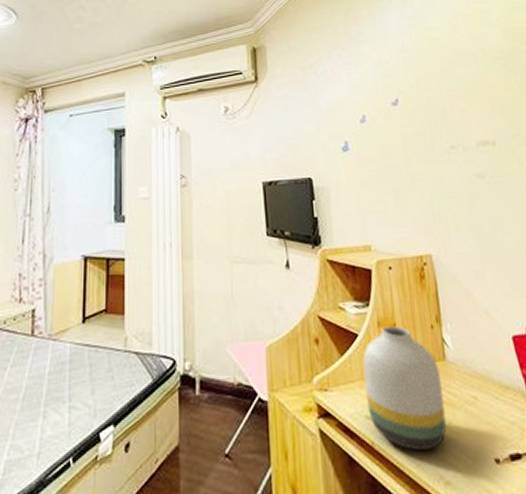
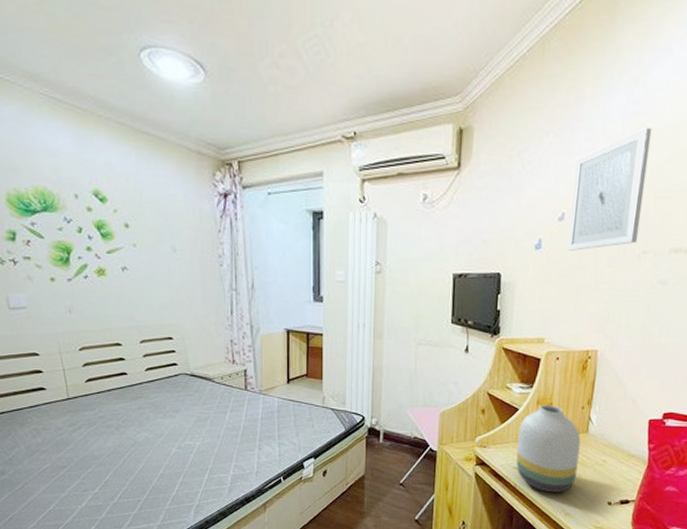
wall art: none [366,38,443,151] -> present [567,128,652,251]

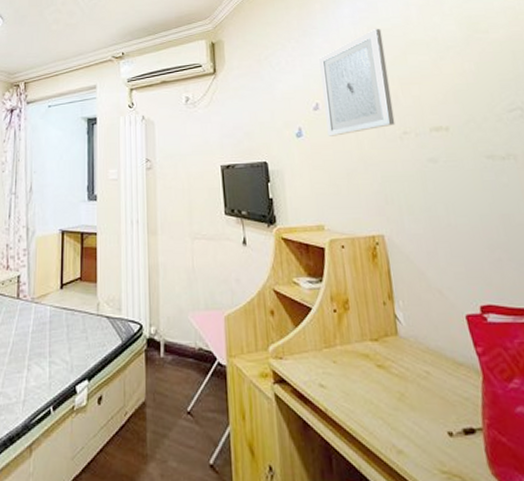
vase: present [516,405,581,493] -> none [316,301,399,420]

